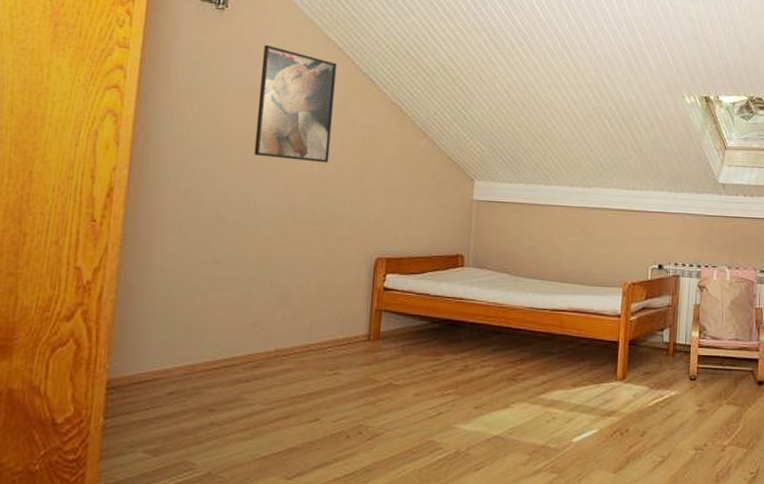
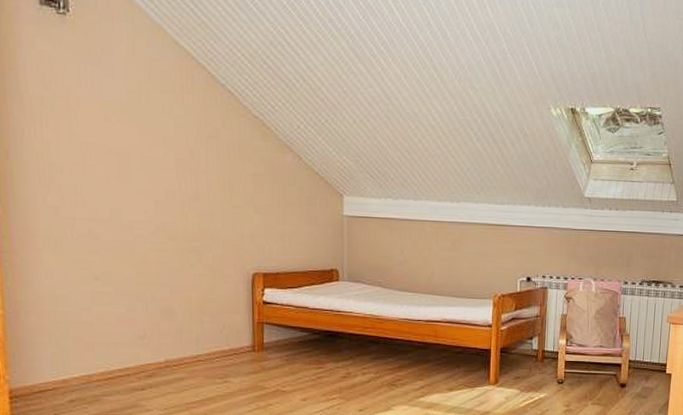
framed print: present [254,45,337,163] -> none [114,54,195,179]

